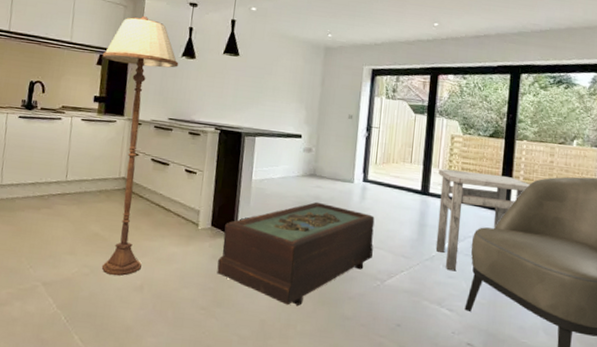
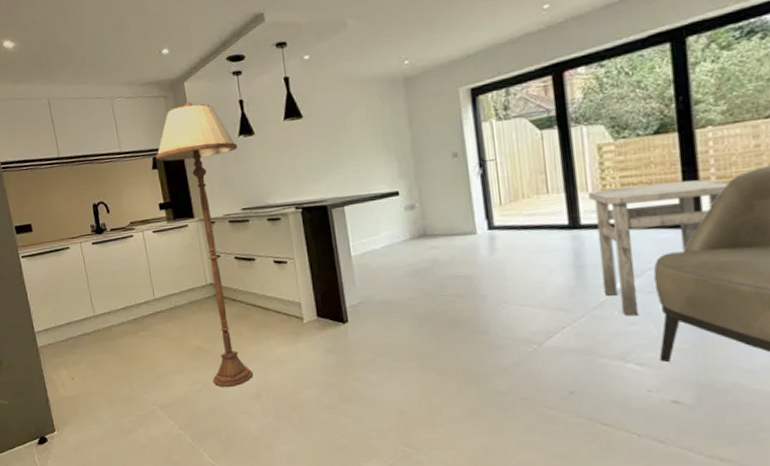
coffee table: present [217,201,375,306] -> none [333,265,520,390]

